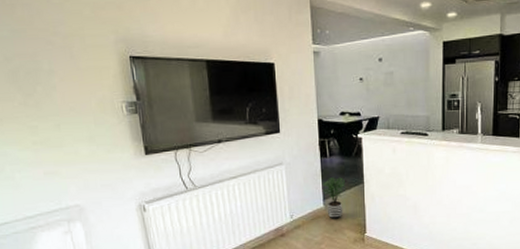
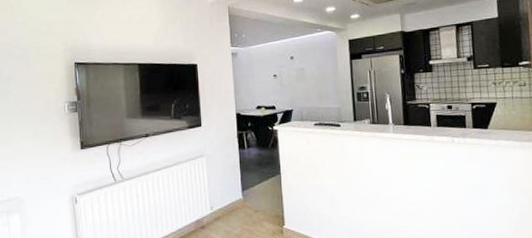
potted plant: present [322,177,345,219] -> none [240,168,263,211]

